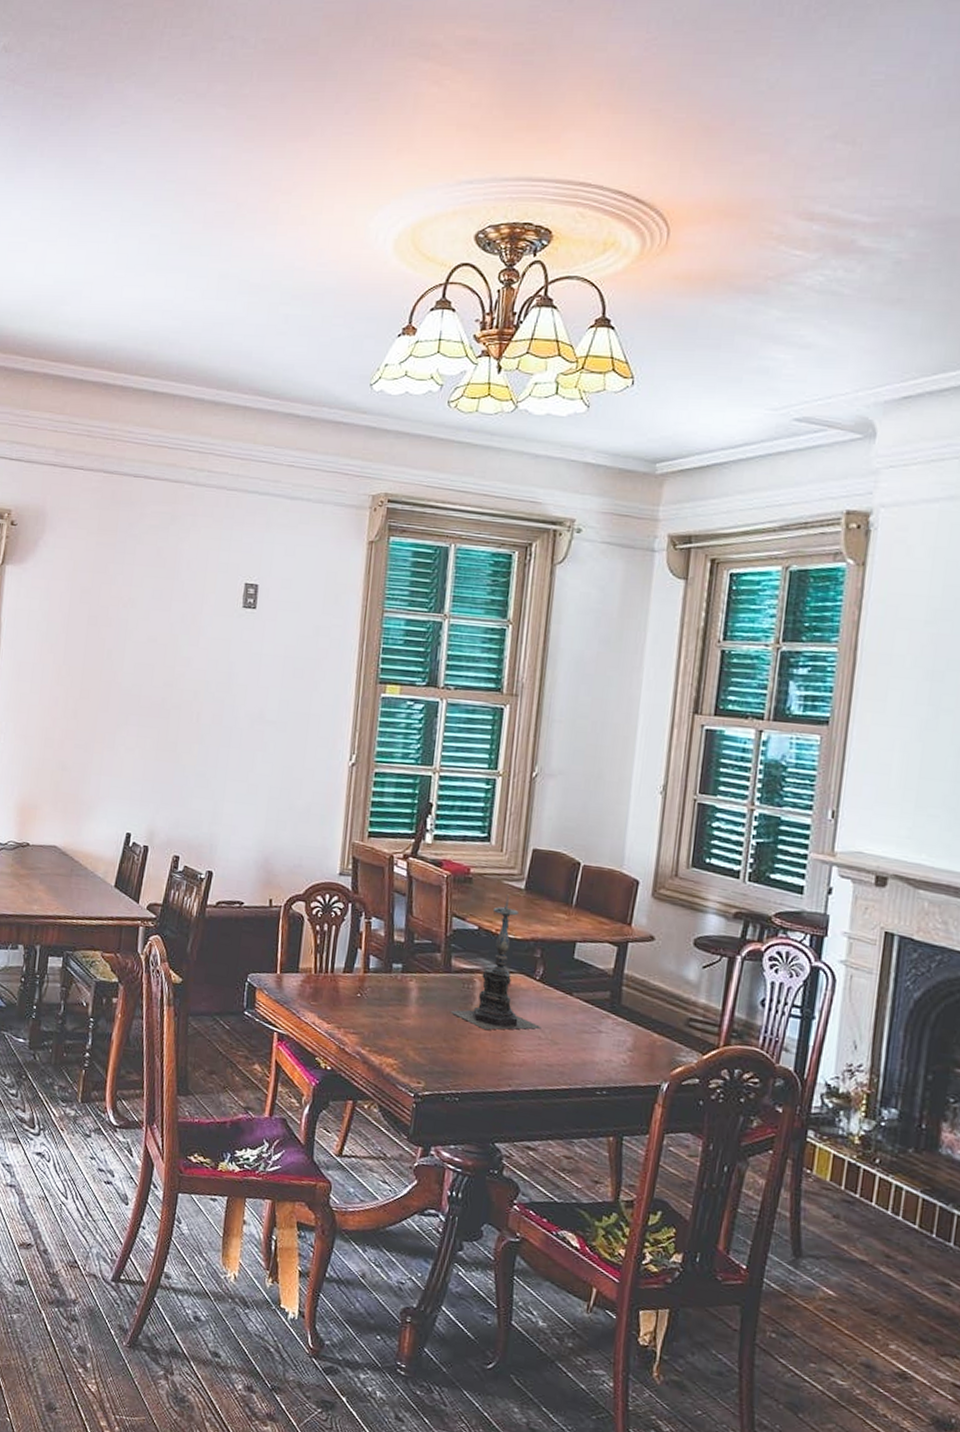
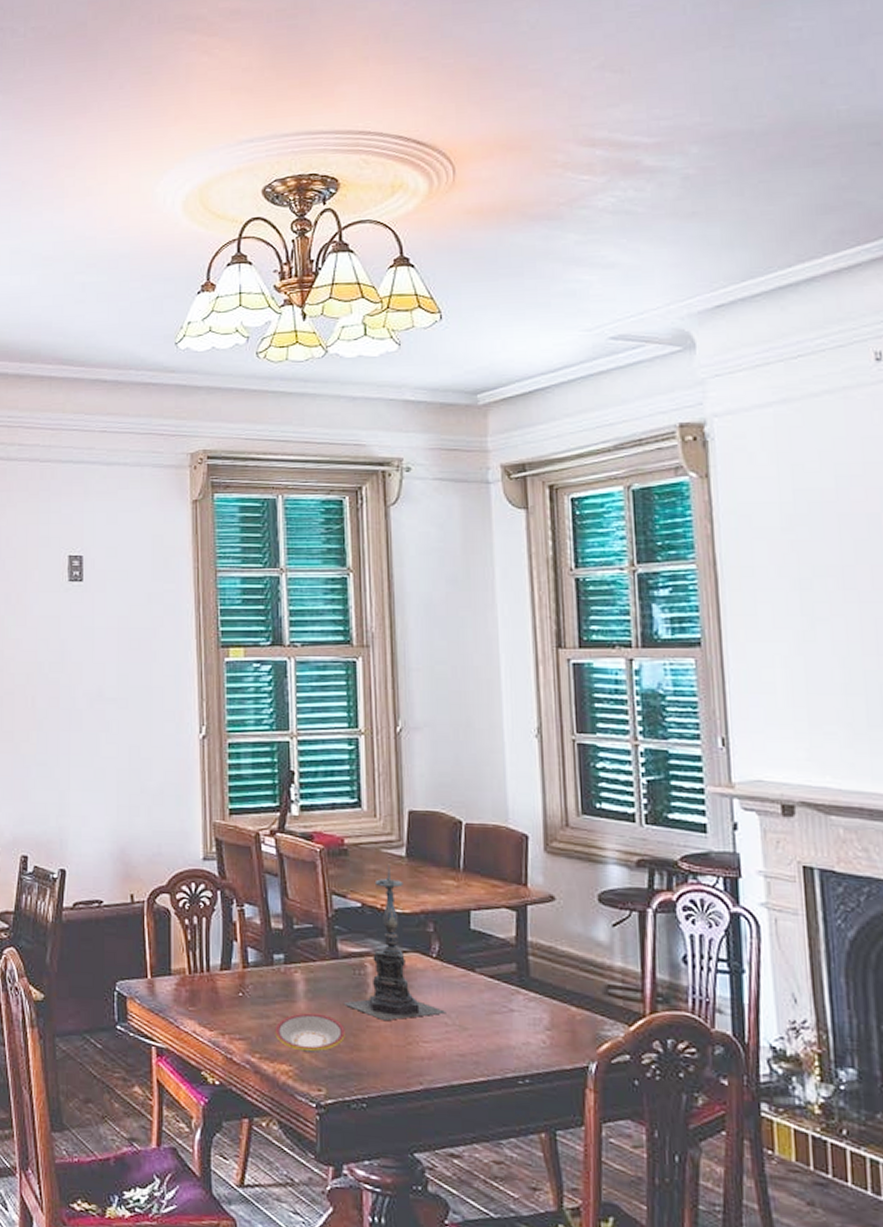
plate: none [385,1016,449,1051] -> present [275,1012,345,1053]

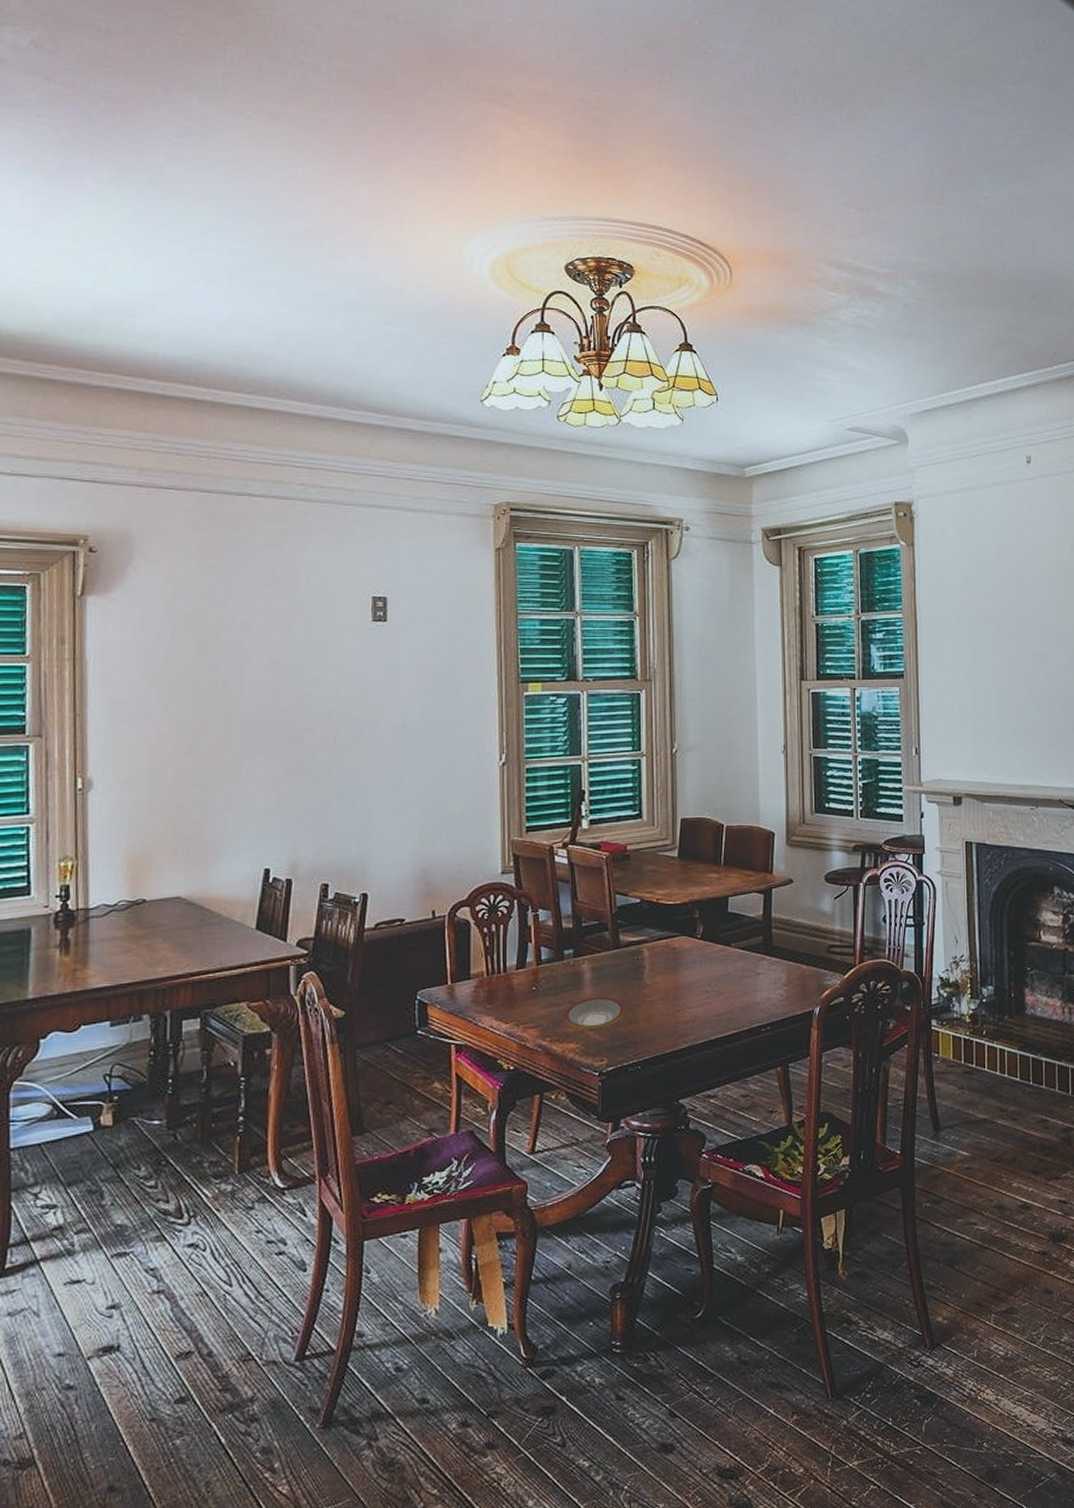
candle holder: present [343,865,446,1022] -> none [623,865,707,996]

